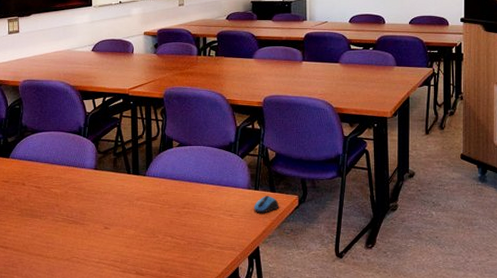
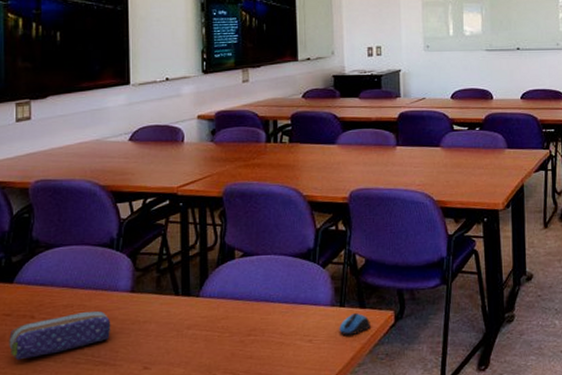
pencil case: none [6,182,81,216] -> present [8,310,111,360]

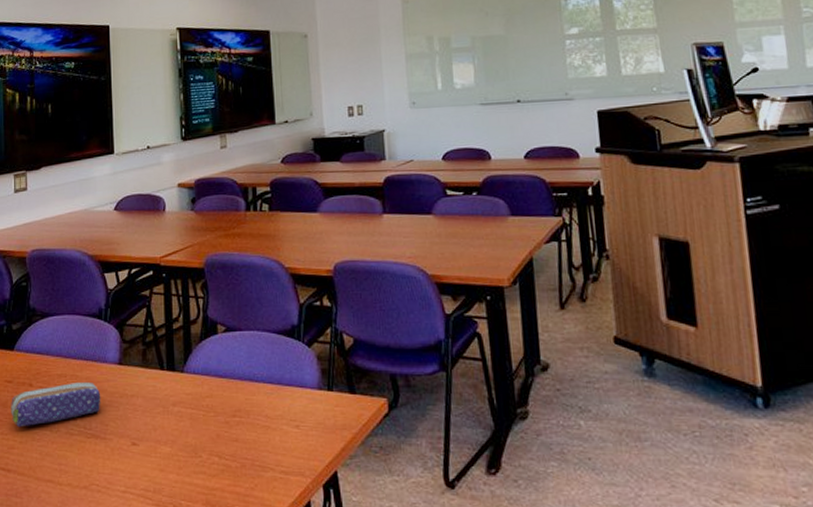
computer mouse: present [339,313,370,336] -> none [327,399,362,424]

